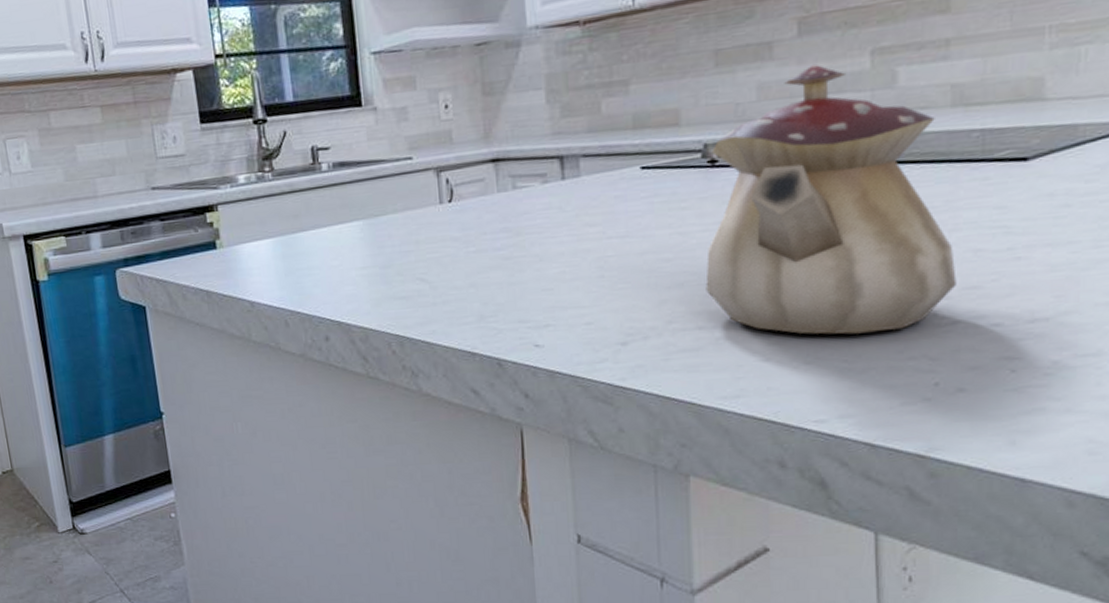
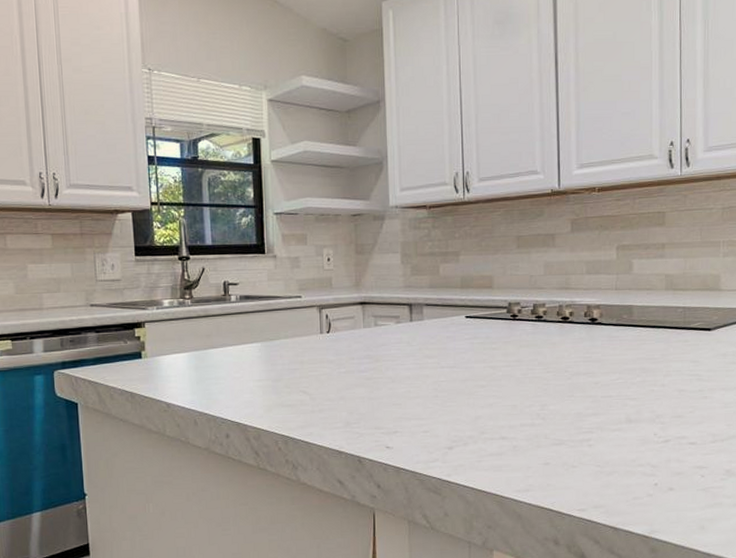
teapot: present [705,63,957,334] -> none [507,252,668,447]

